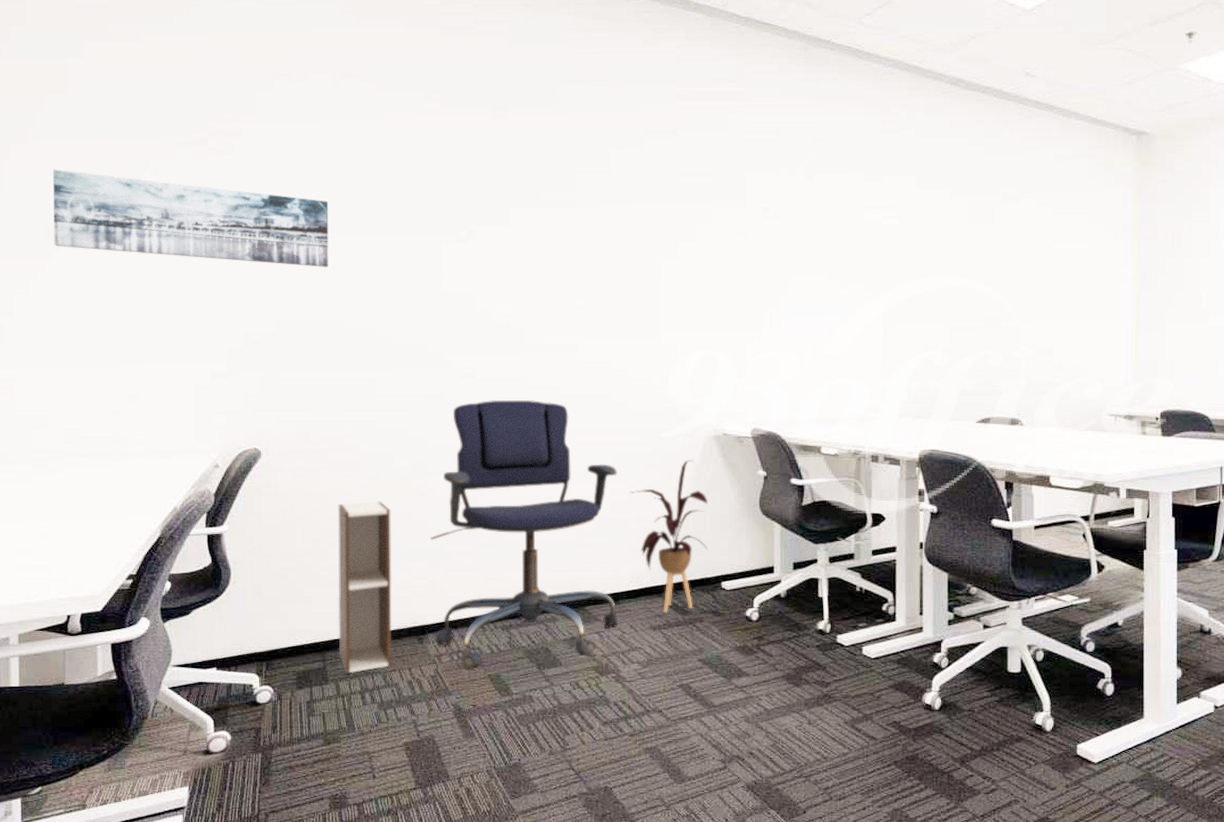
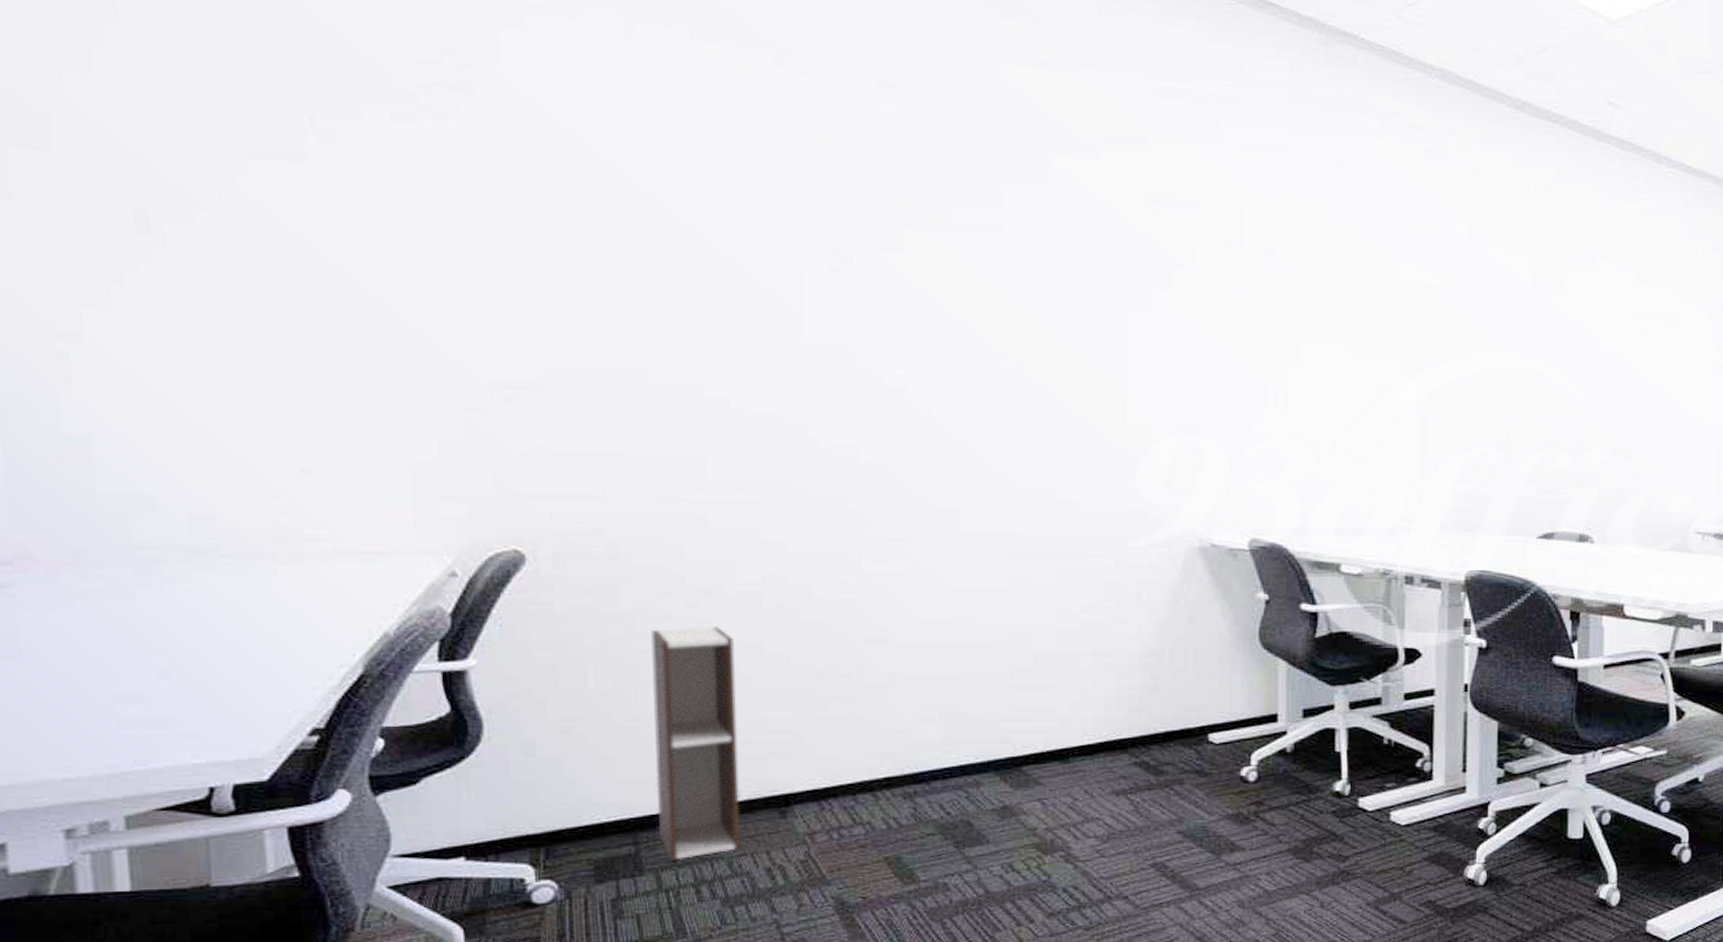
wall art: present [53,169,329,267] -> none [143,119,625,296]
office chair: present [429,399,618,671] -> none [793,491,1067,853]
house plant: present [630,460,708,613] -> none [1083,577,1190,773]

